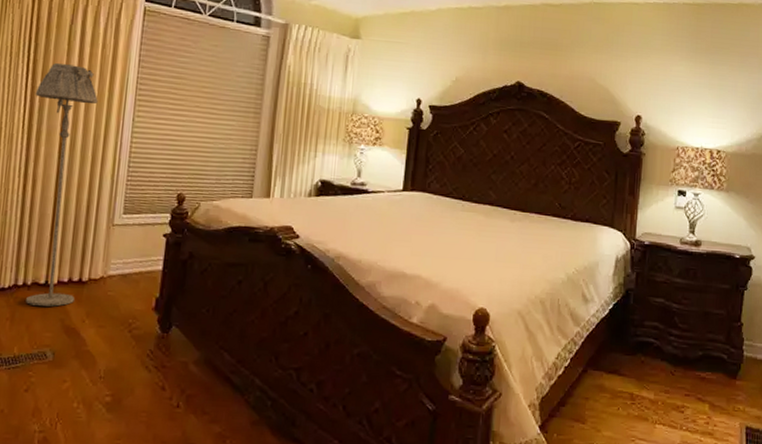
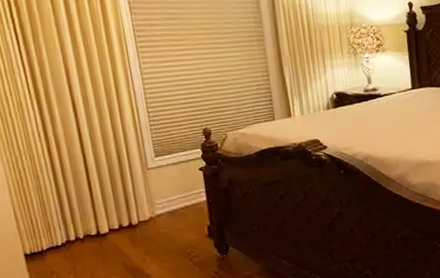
floor lamp: present [26,63,98,307] -> none [31,23,130,256]

